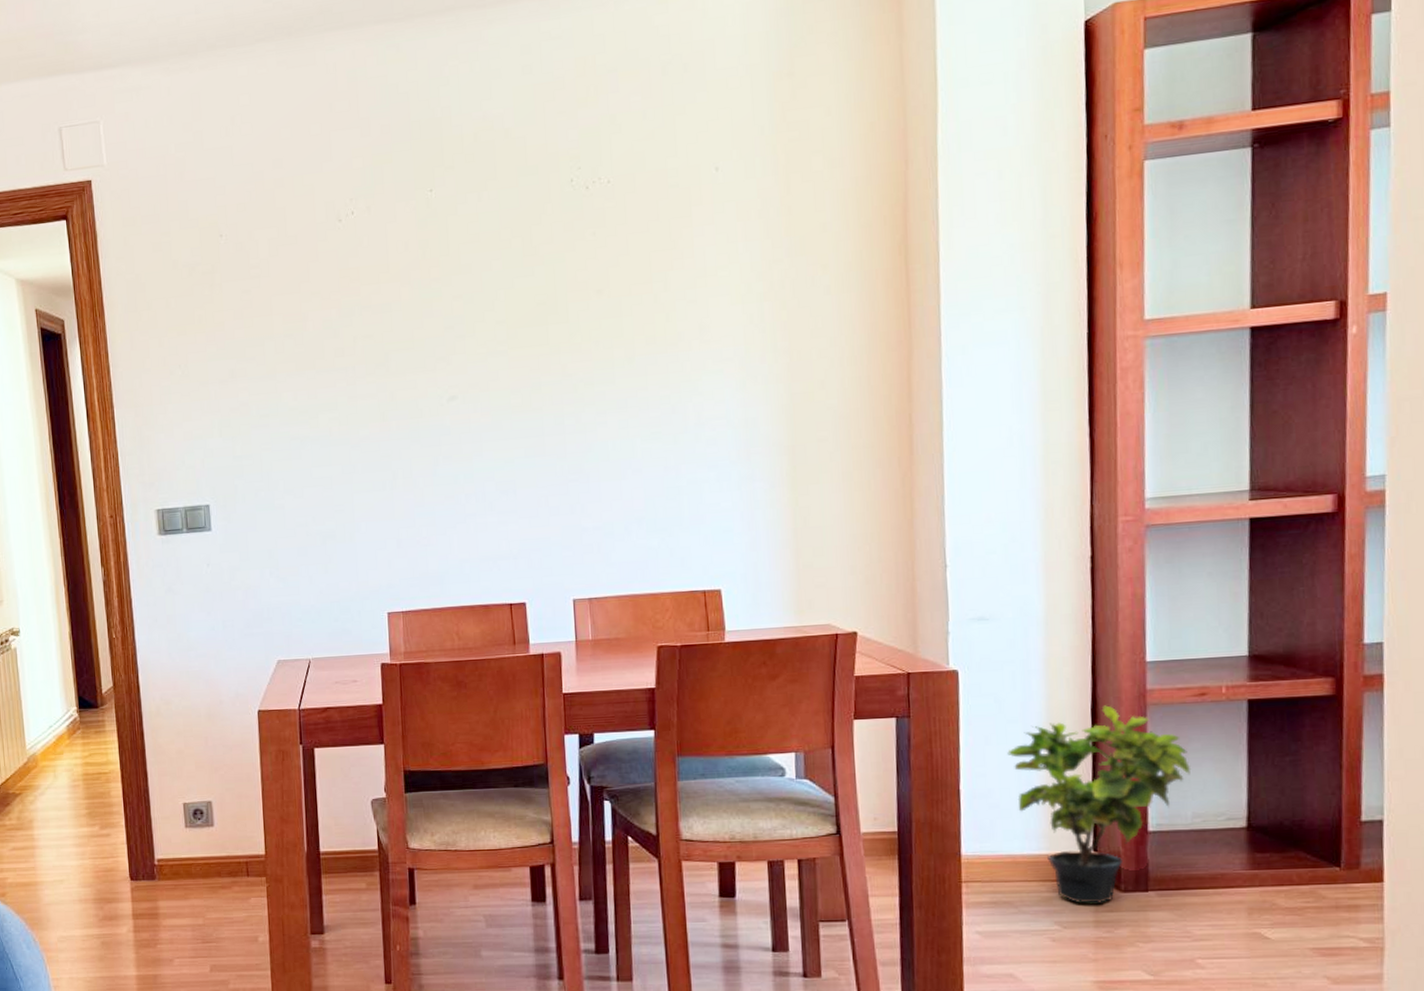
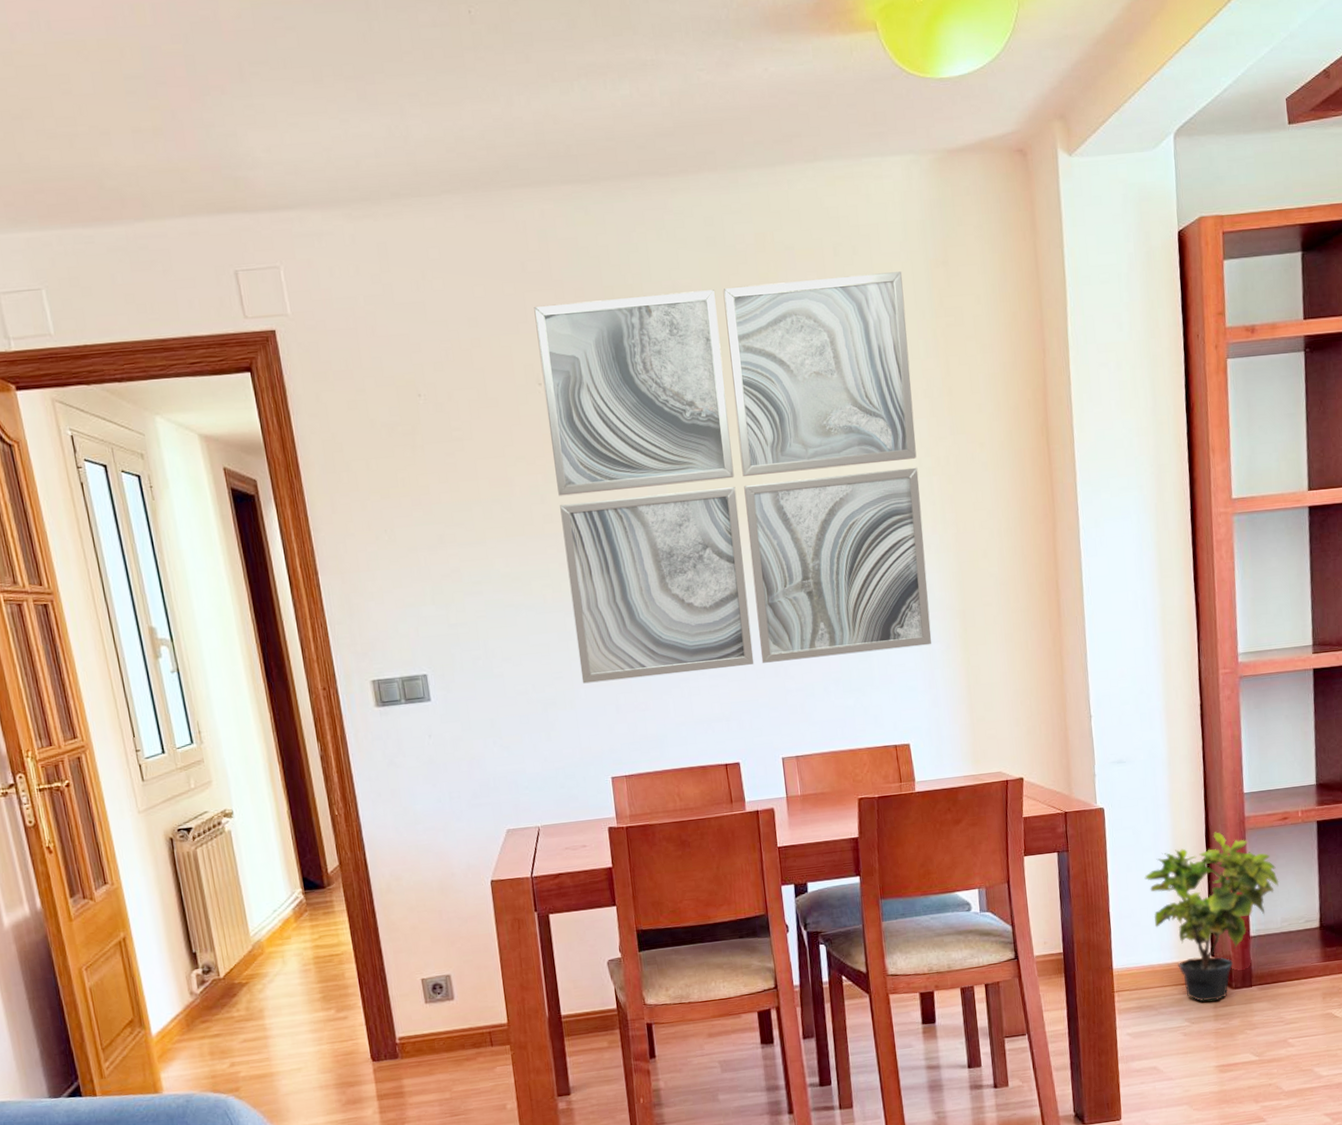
wall art: none [339,86,754,517] -> present [534,271,932,684]

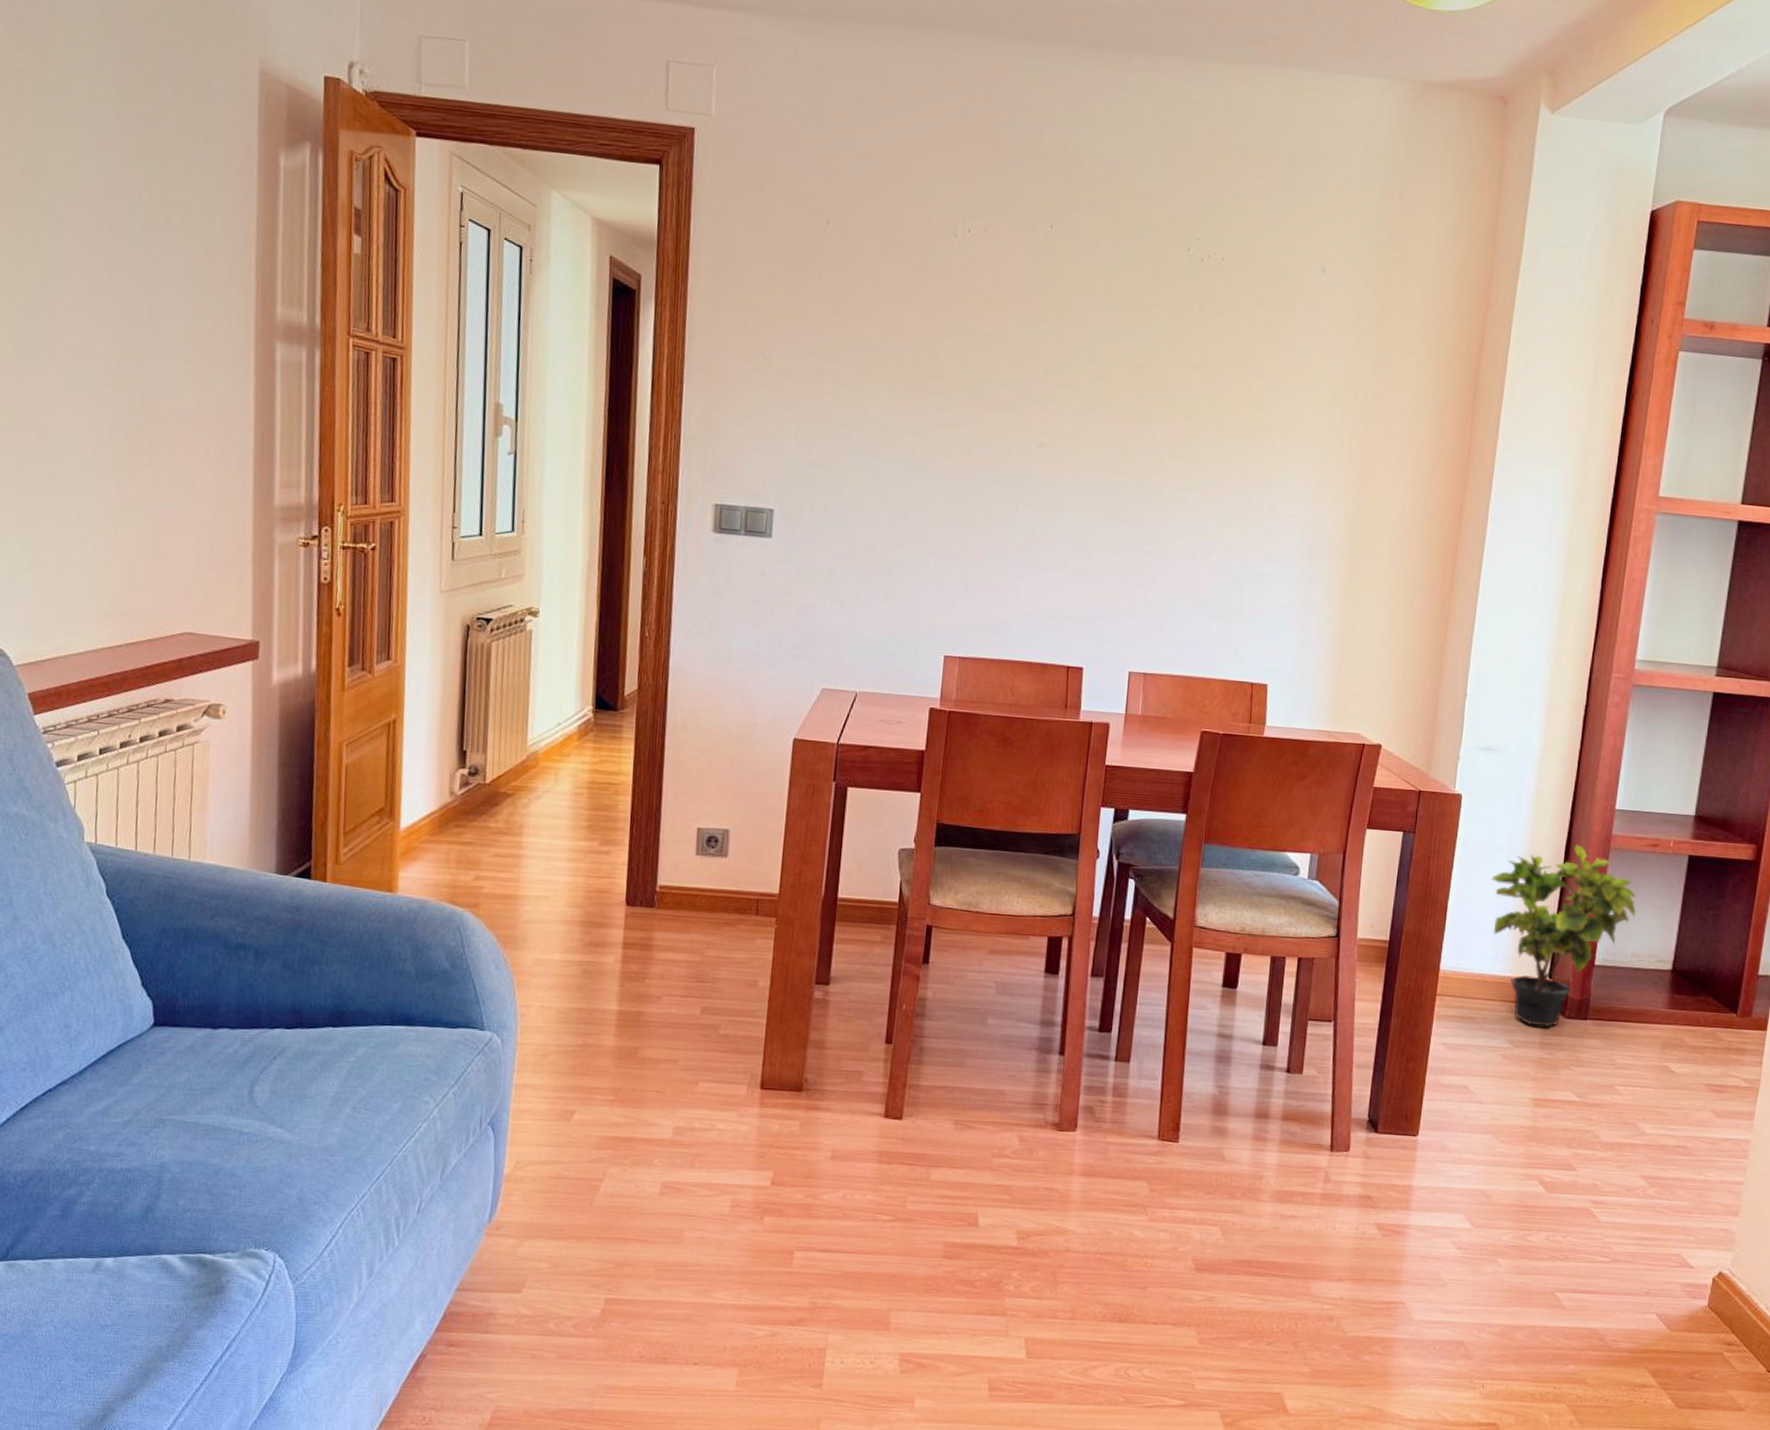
wall art: present [534,271,932,684] -> none [934,157,1355,585]

